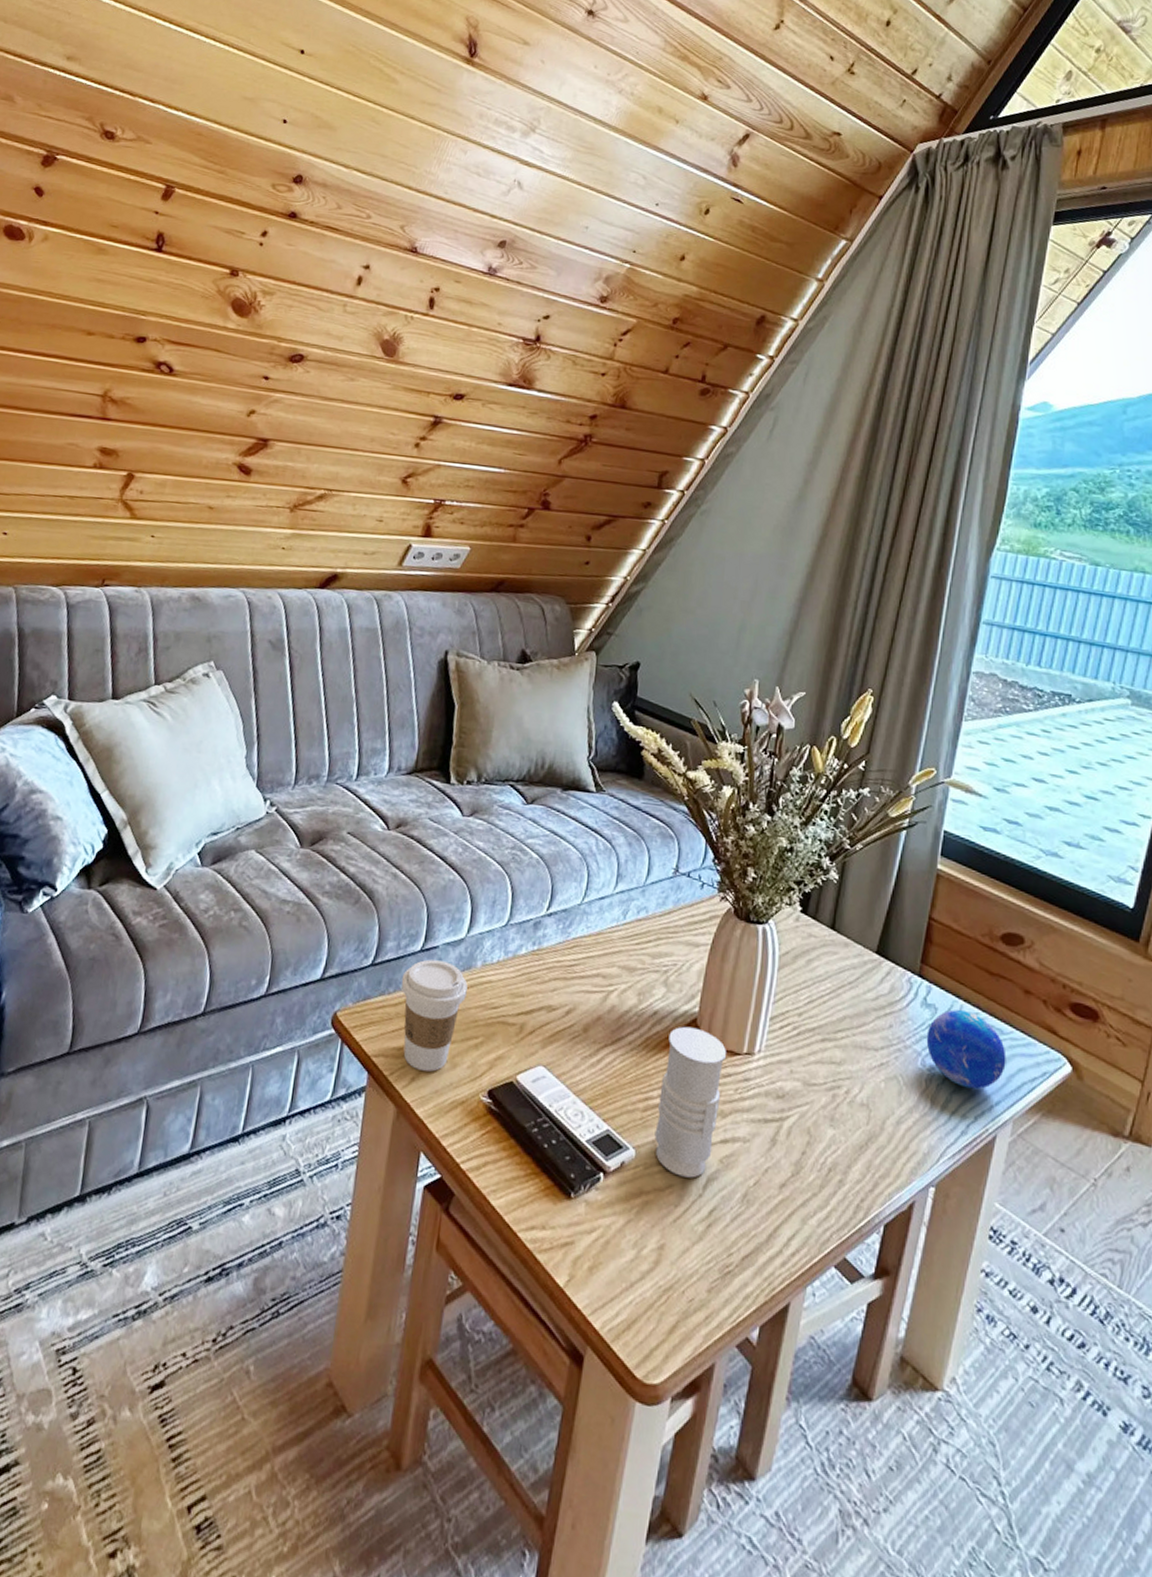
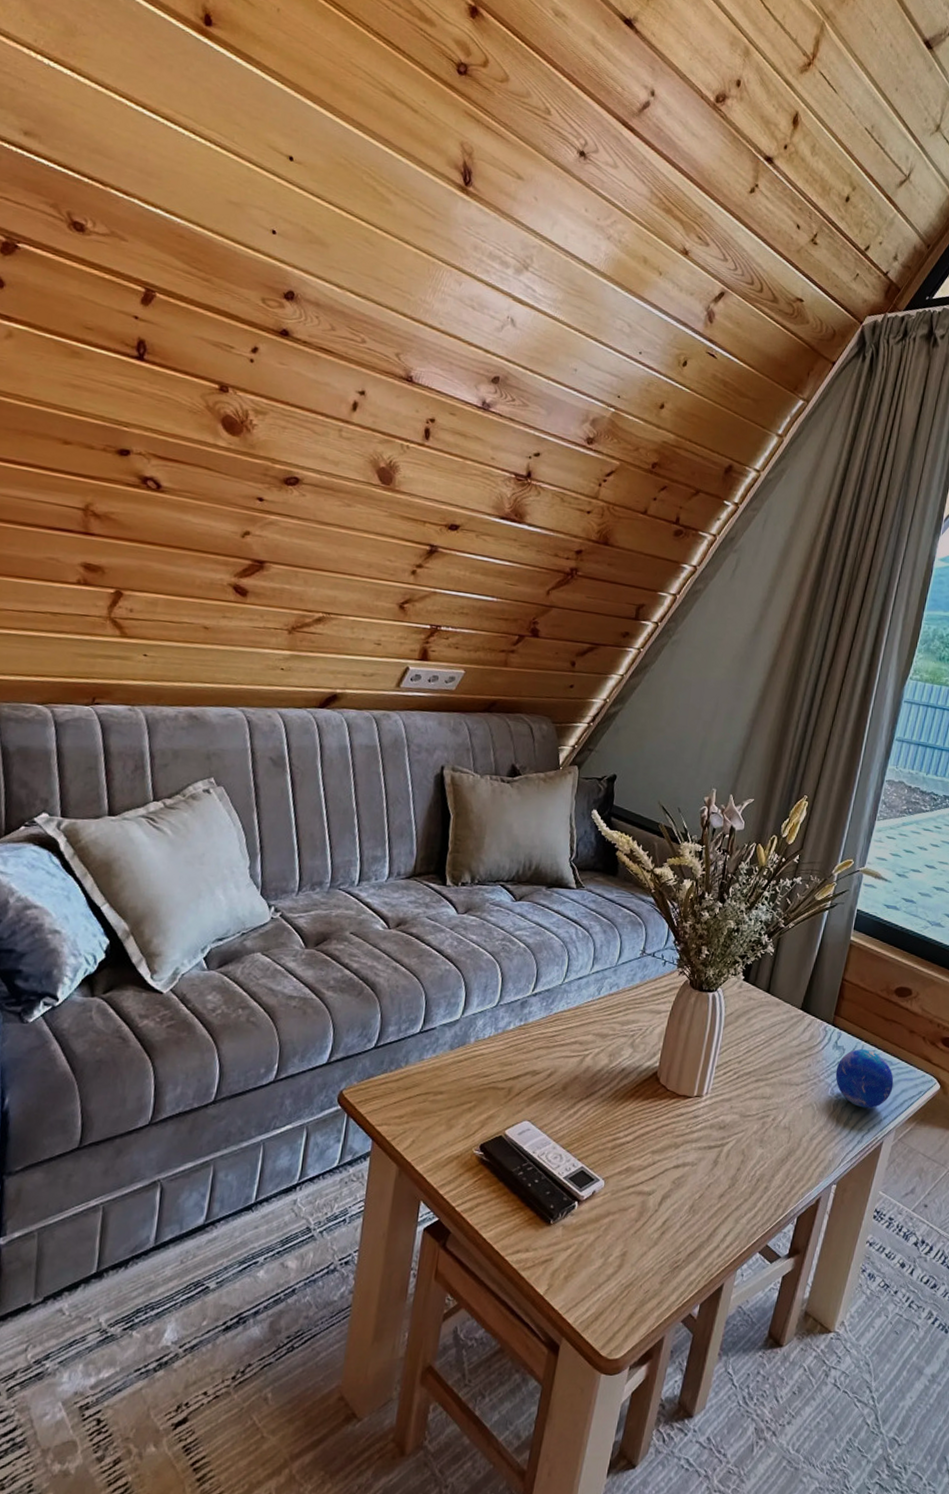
coffee cup: present [400,959,468,1072] -> none [401,1039,462,1134]
candle: present [654,1026,726,1178] -> none [620,1078,680,1198]

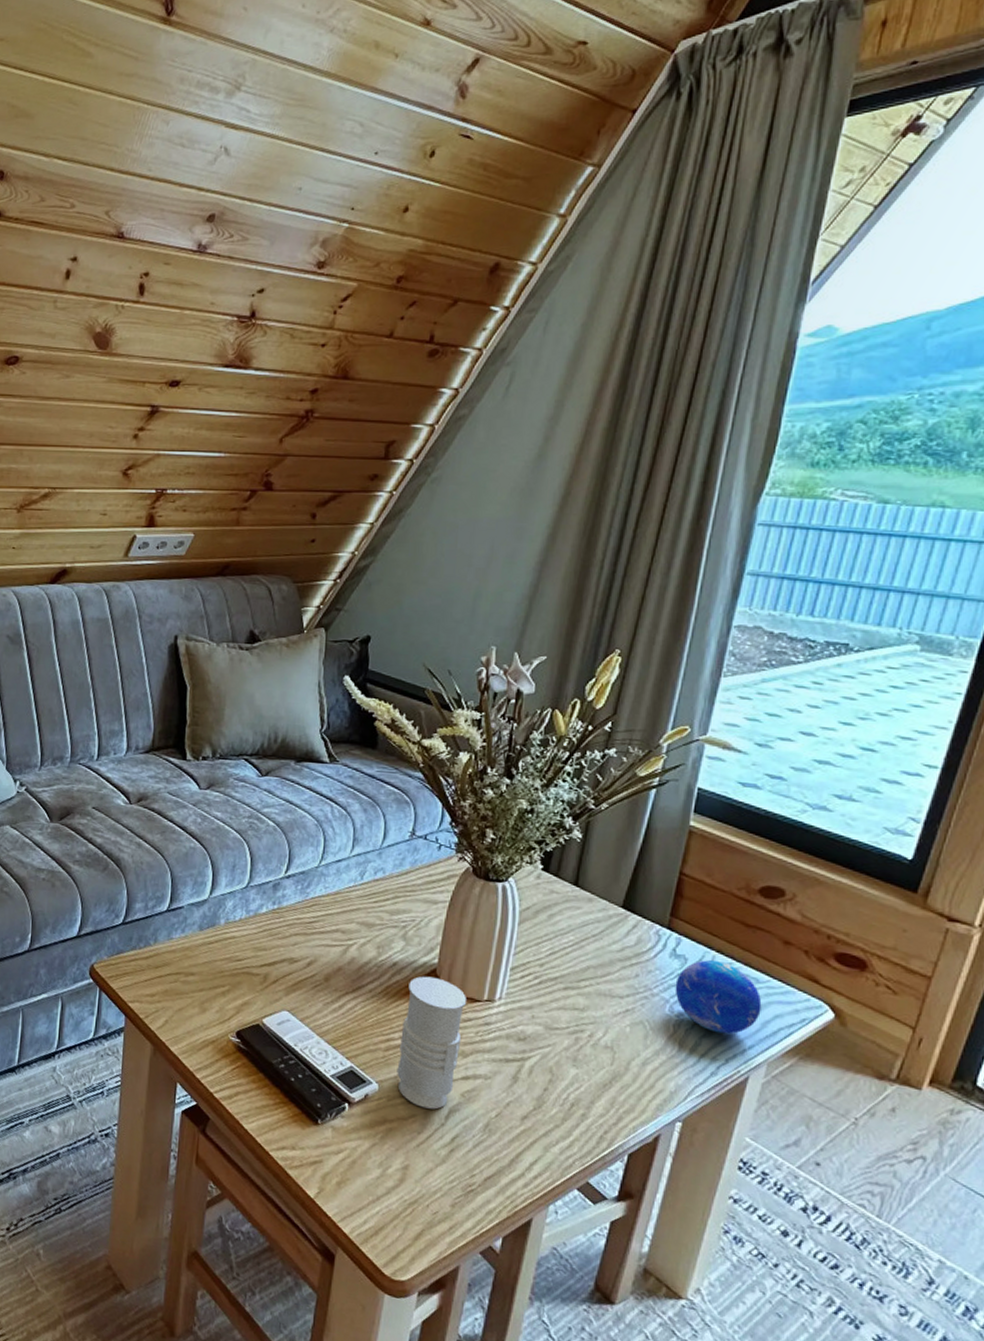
candle: none [620,1078,680,1198] -> present [397,976,466,1110]

